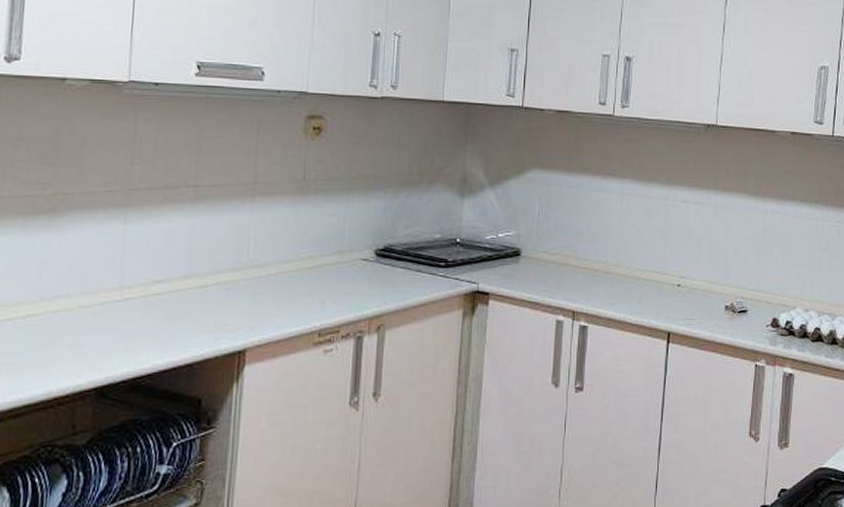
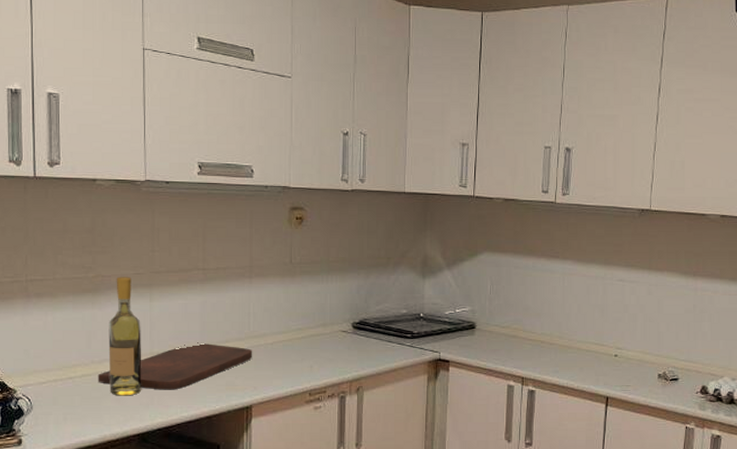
cutting board: none [46,274,251,333] -> present [97,342,253,390]
bottle: none [61,194,110,341] -> present [108,277,142,396]

